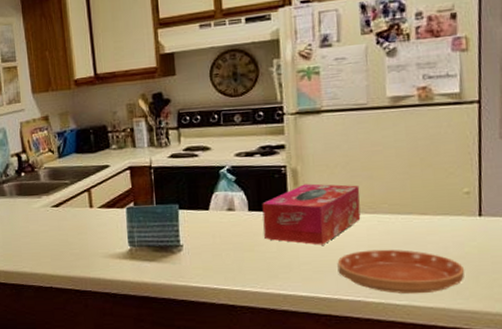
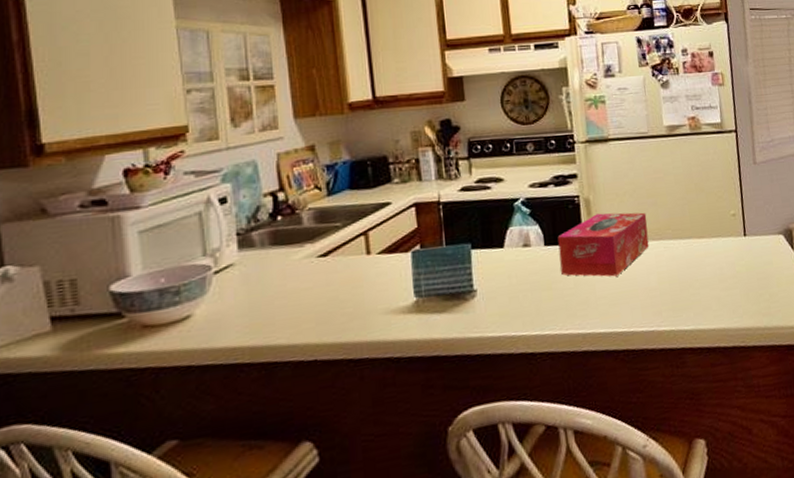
saucer: present [337,249,465,294] -> none [631,274,738,319]

